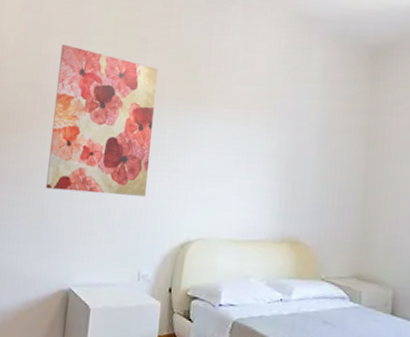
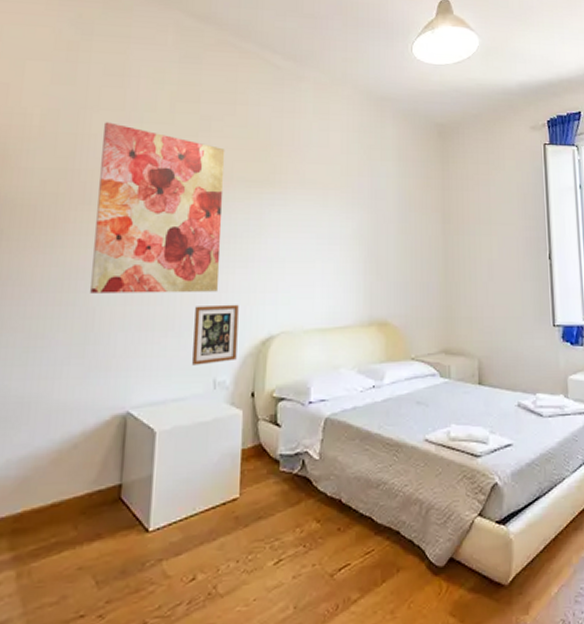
picture frame: none [122,207,163,259] -> present [192,304,239,365]

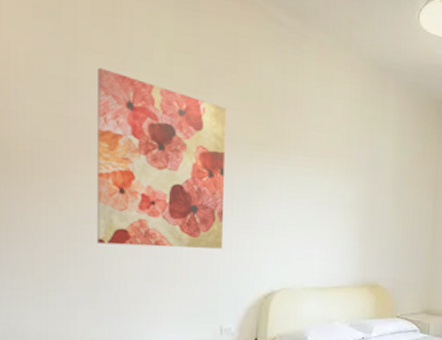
picture frame: present [192,304,239,365] -> none [200,261,243,314]

